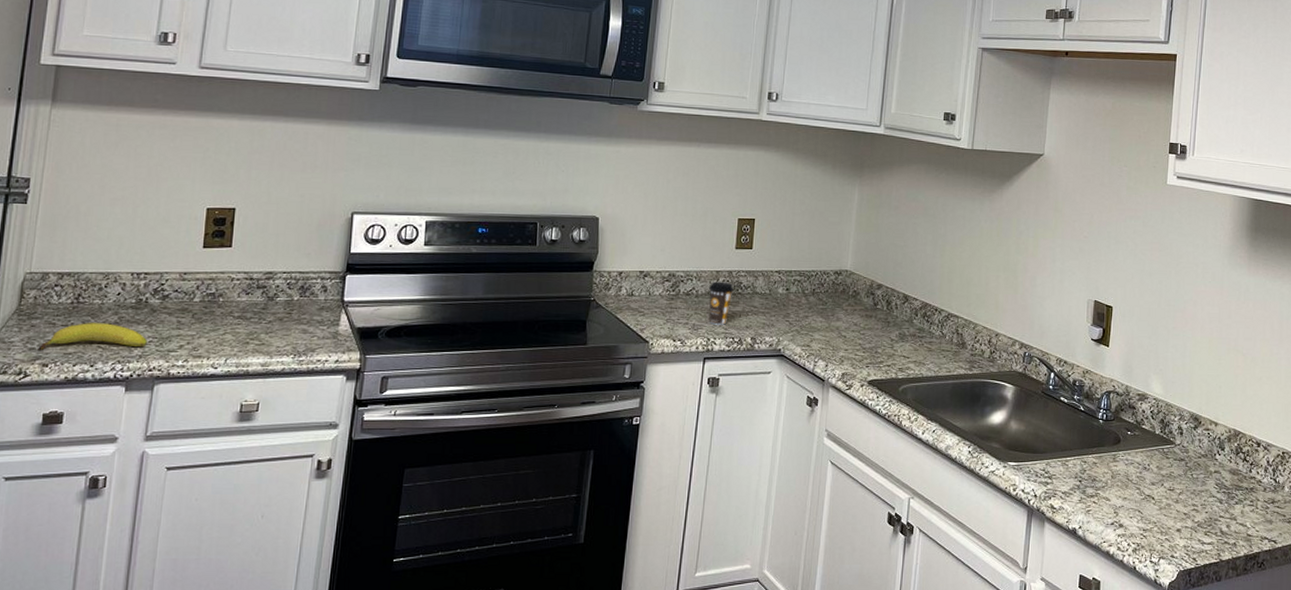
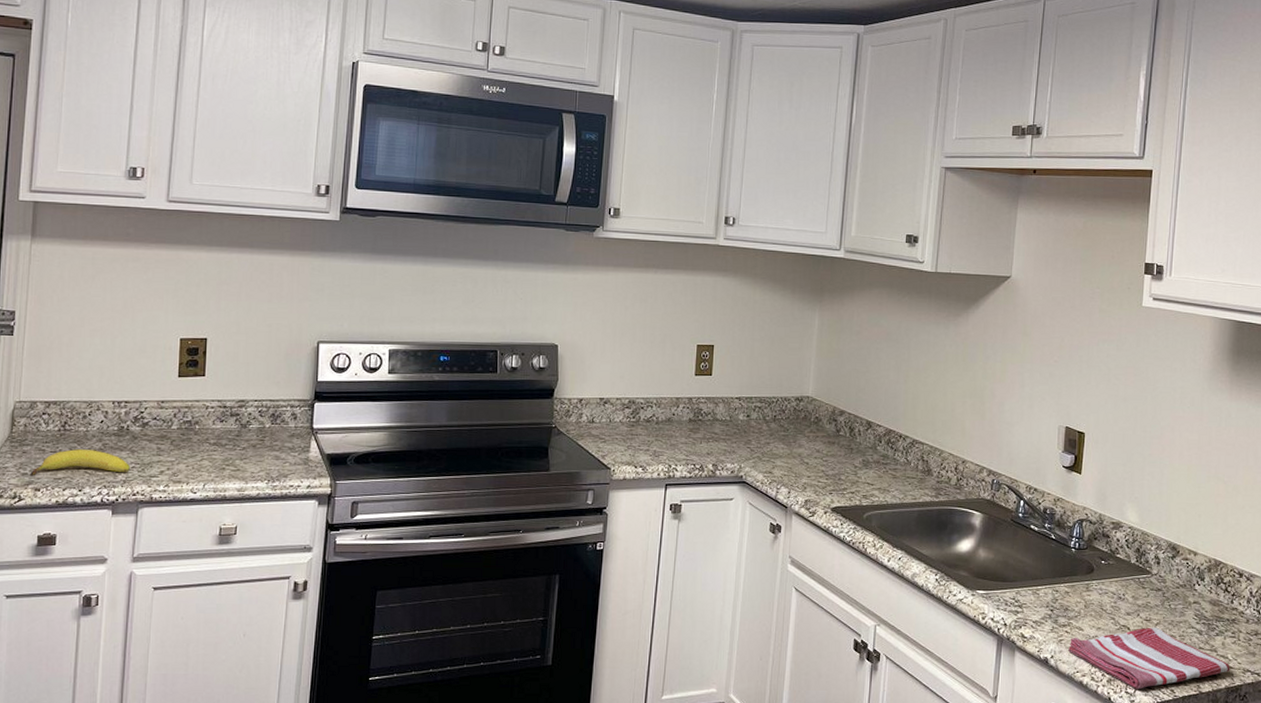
coffee cup: present [708,281,734,325] -> none [668,408,694,452]
dish towel: none [1096,496,1249,558] -> present [1068,627,1230,689]

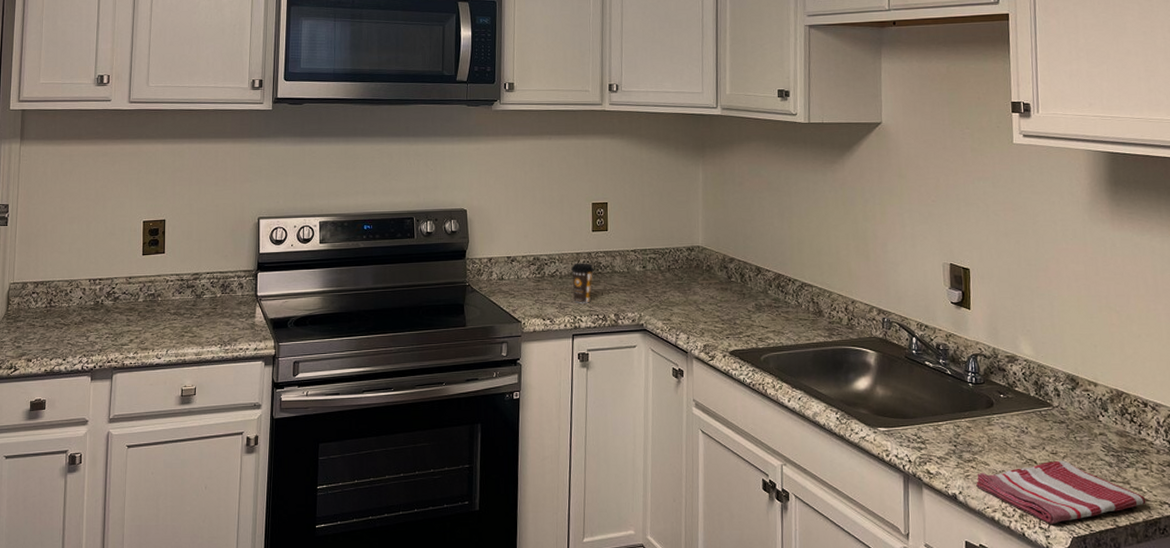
fruit: present [30,449,130,475] -> none [23,323,105,348]
coffee cup: none [668,408,694,452] -> present [570,263,594,303]

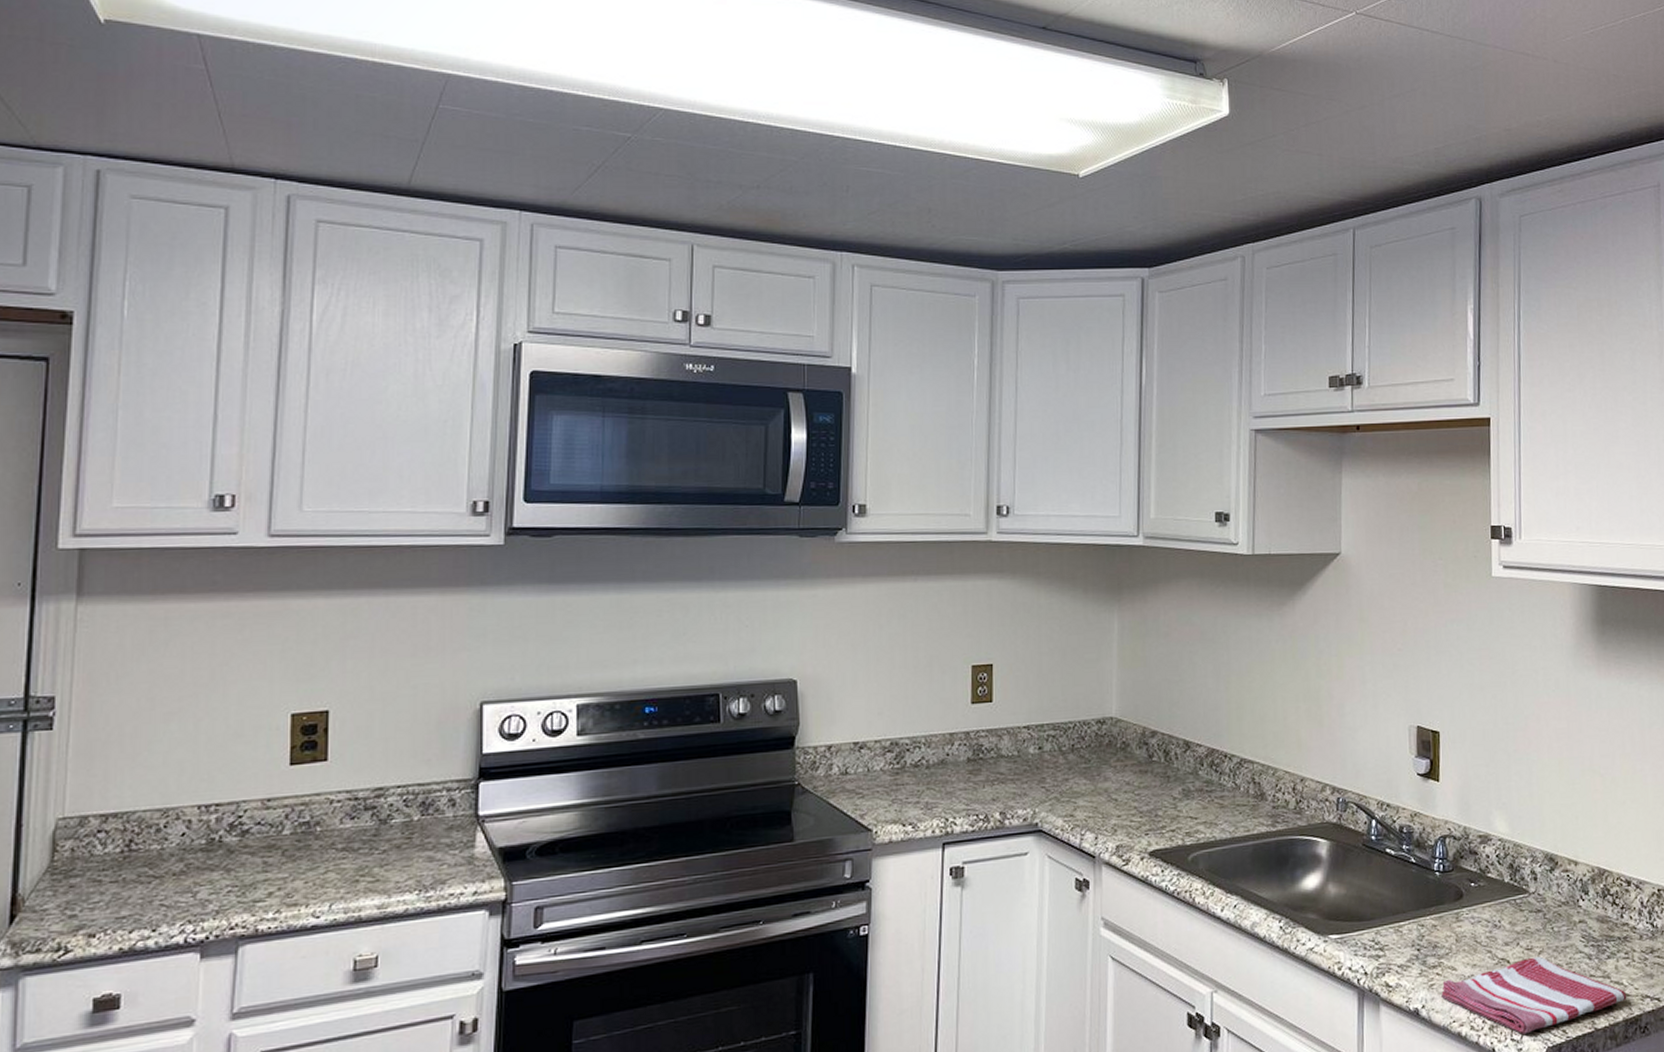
coffee cup: present [570,263,594,303] -> none [941,746,973,801]

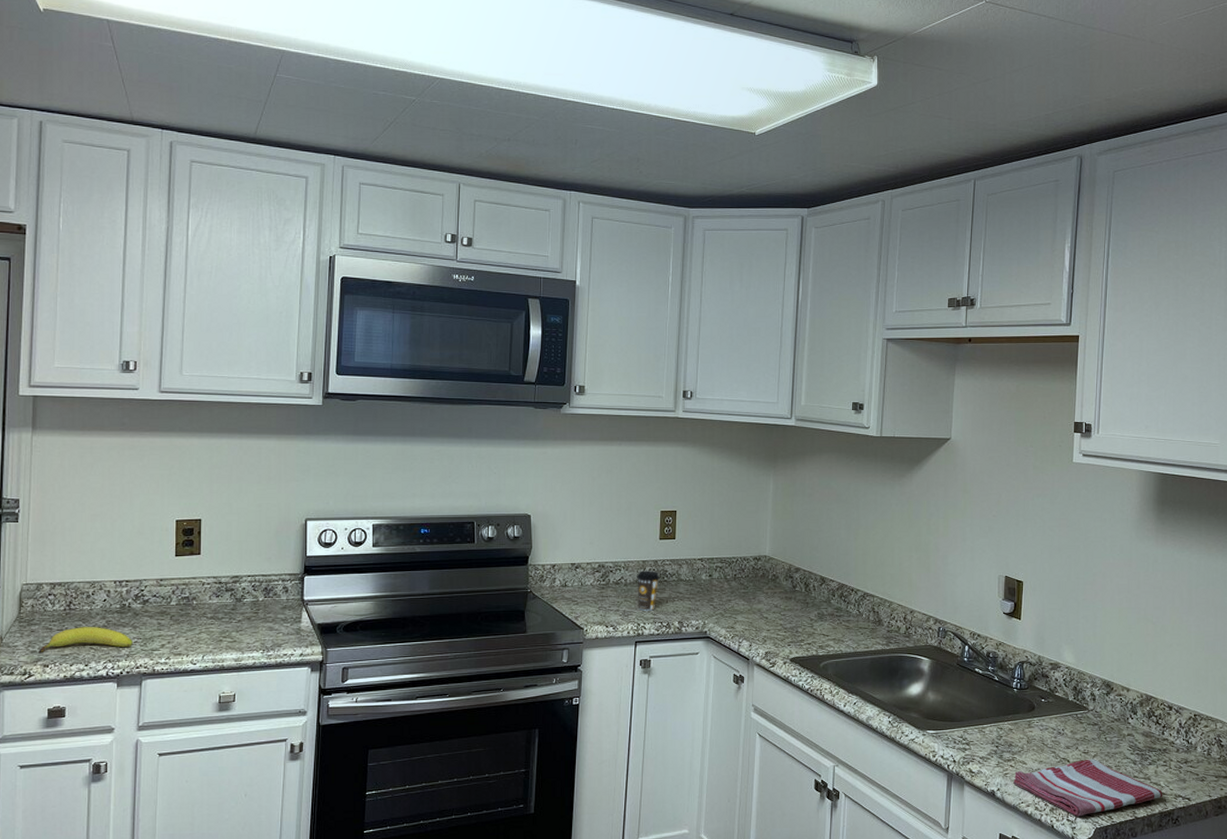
fruit: none [80,873,225,917] -> present [39,627,133,652]
coffee cup: none [941,746,973,801] -> present [636,571,660,611]

